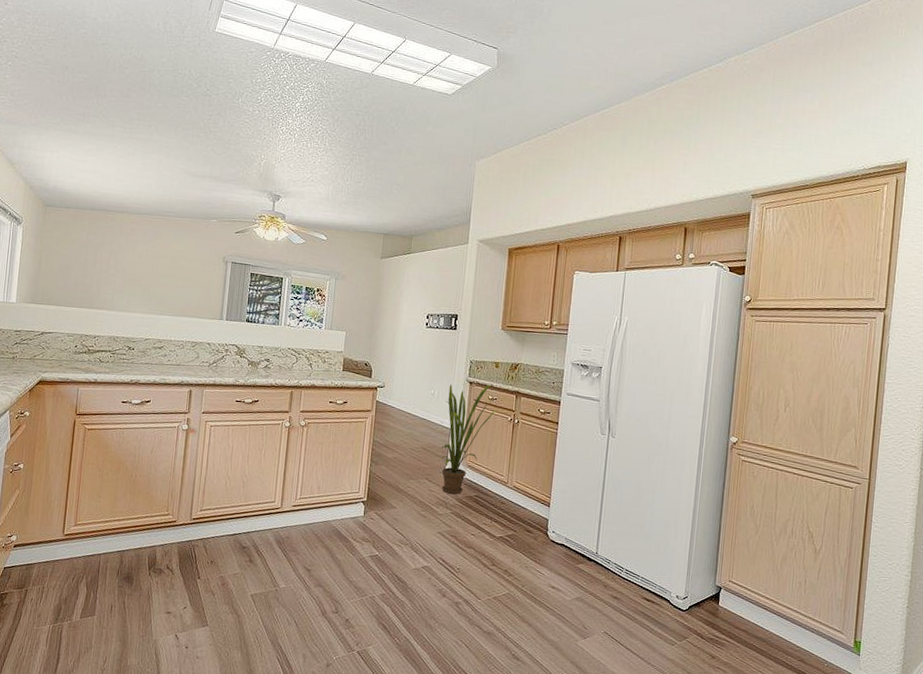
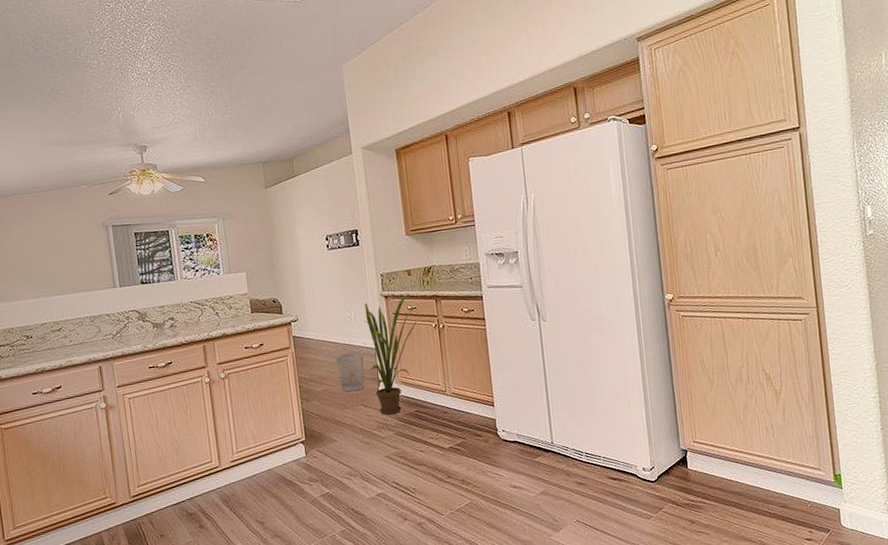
wastebasket: none [411,427,438,465] -> present [336,352,365,392]

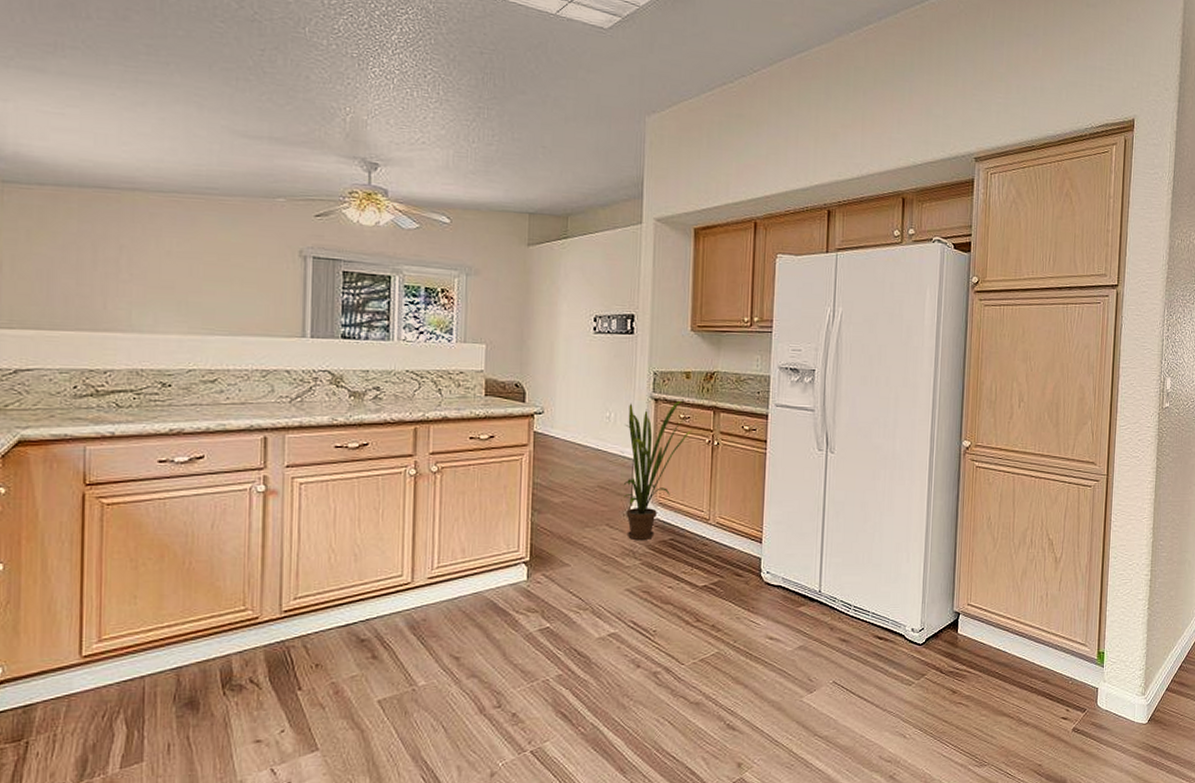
wastebasket: present [336,352,365,392] -> none [583,460,618,508]

